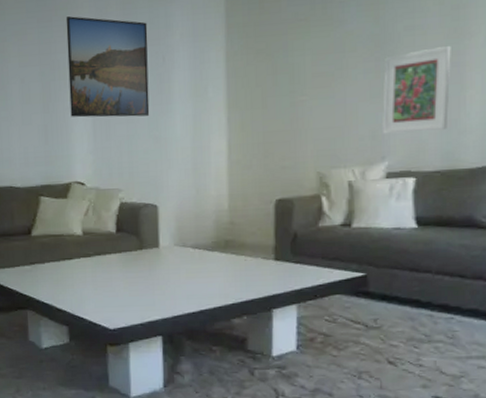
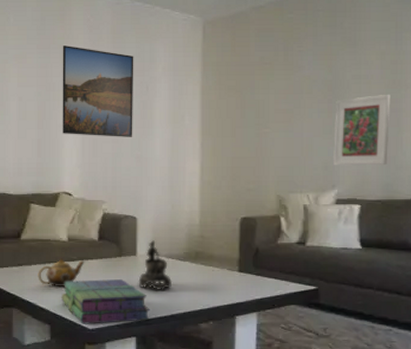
teapot: none [52,254,102,286] -> present [38,258,85,288]
stack of books: none [78,274,177,325] -> present [61,279,150,324]
decorative bowl: none [162,230,200,286] -> present [138,240,173,291]

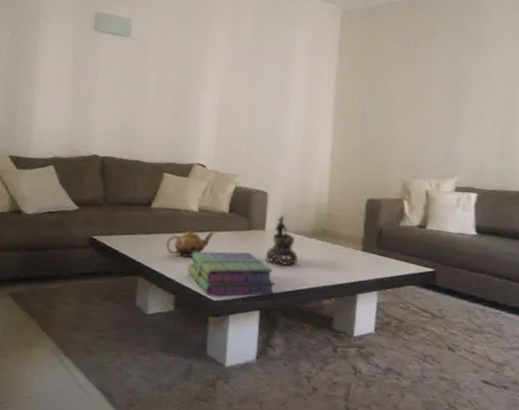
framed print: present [62,45,134,137] -> none [200,22,275,115]
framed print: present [334,95,391,166] -> none [455,93,508,158]

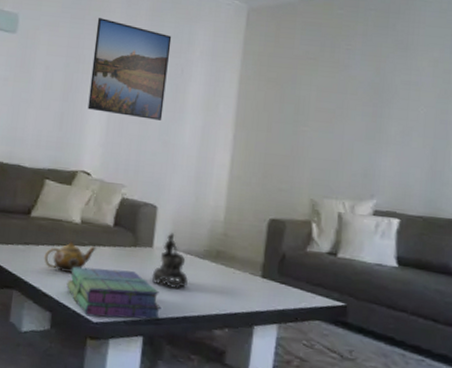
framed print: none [200,22,275,115] -> present [87,18,172,121]

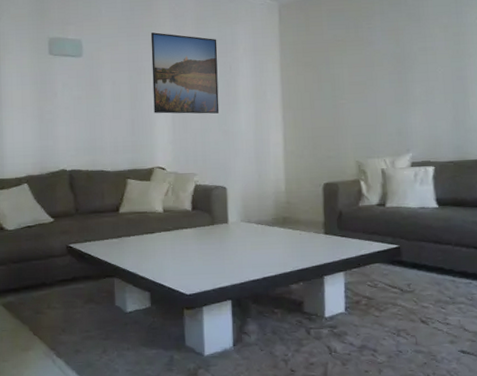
teapot: present [44,241,97,273] -> none [136,228,180,257]
stack of books: present [66,266,162,320] -> none [159,246,244,290]
decorative bowl: present [151,233,189,289] -> none [231,208,263,256]

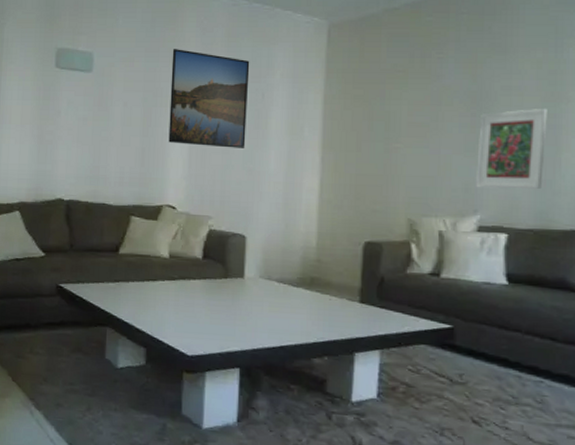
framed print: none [405,64,457,131] -> present [476,109,548,189]

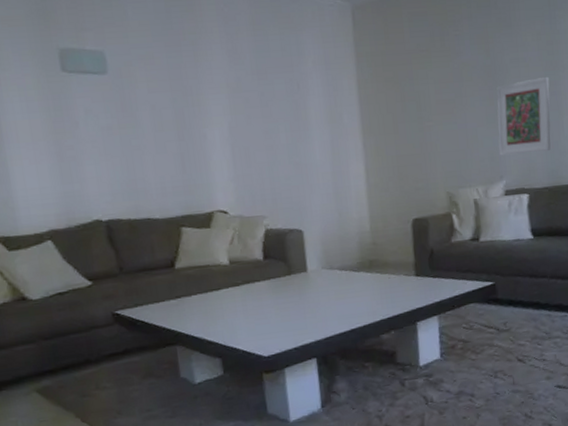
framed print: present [168,49,250,148] -> none [195,41,289,145]

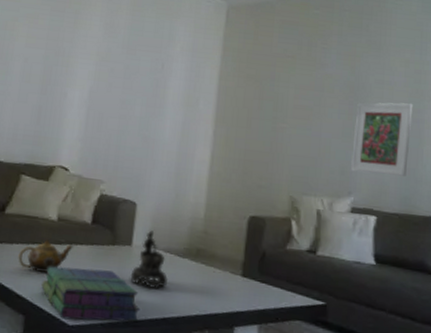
teapot: none [200,283,252,317] -> present [18,239,74,273]
stack of books: none [229,299,329,353] -> present [41,266,140,322]
decorative bowl: none [312,253,349,307] -> present [130,230,169,290]

